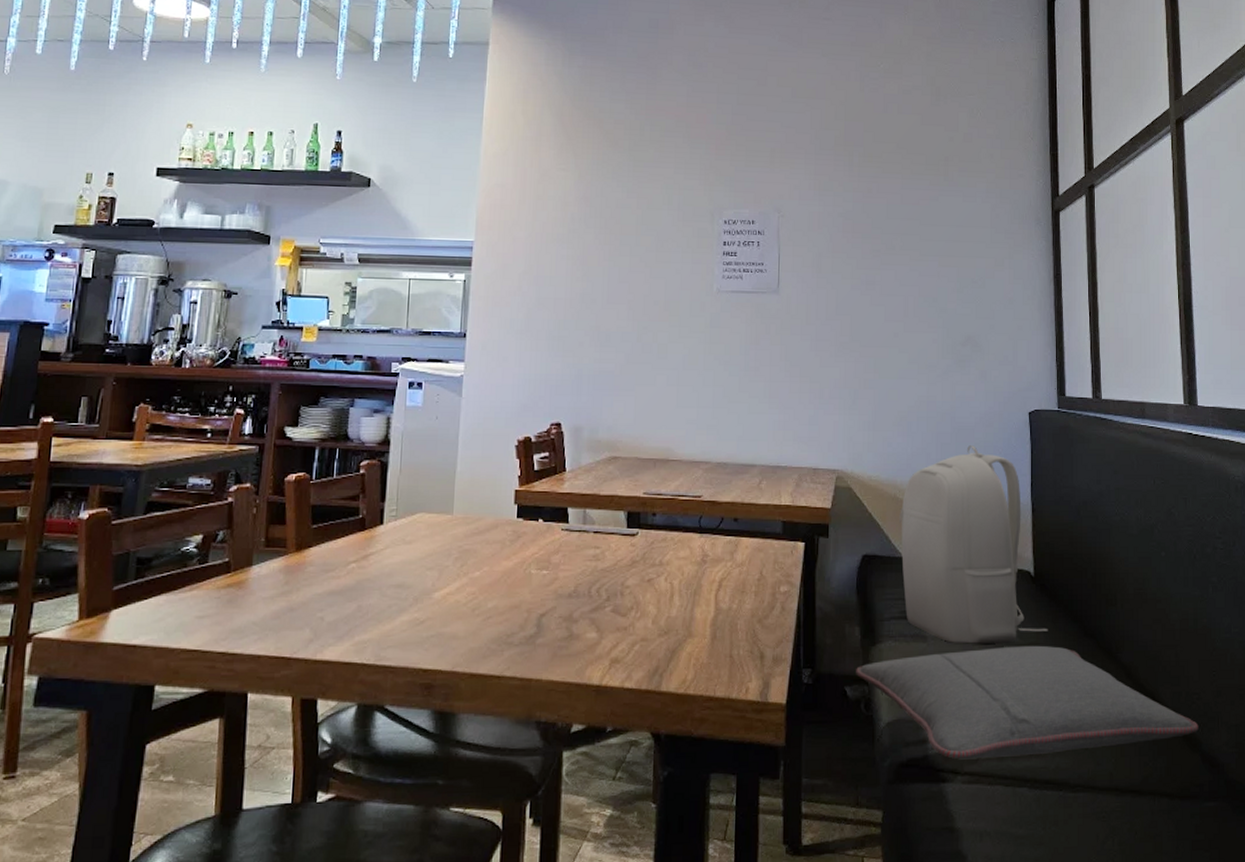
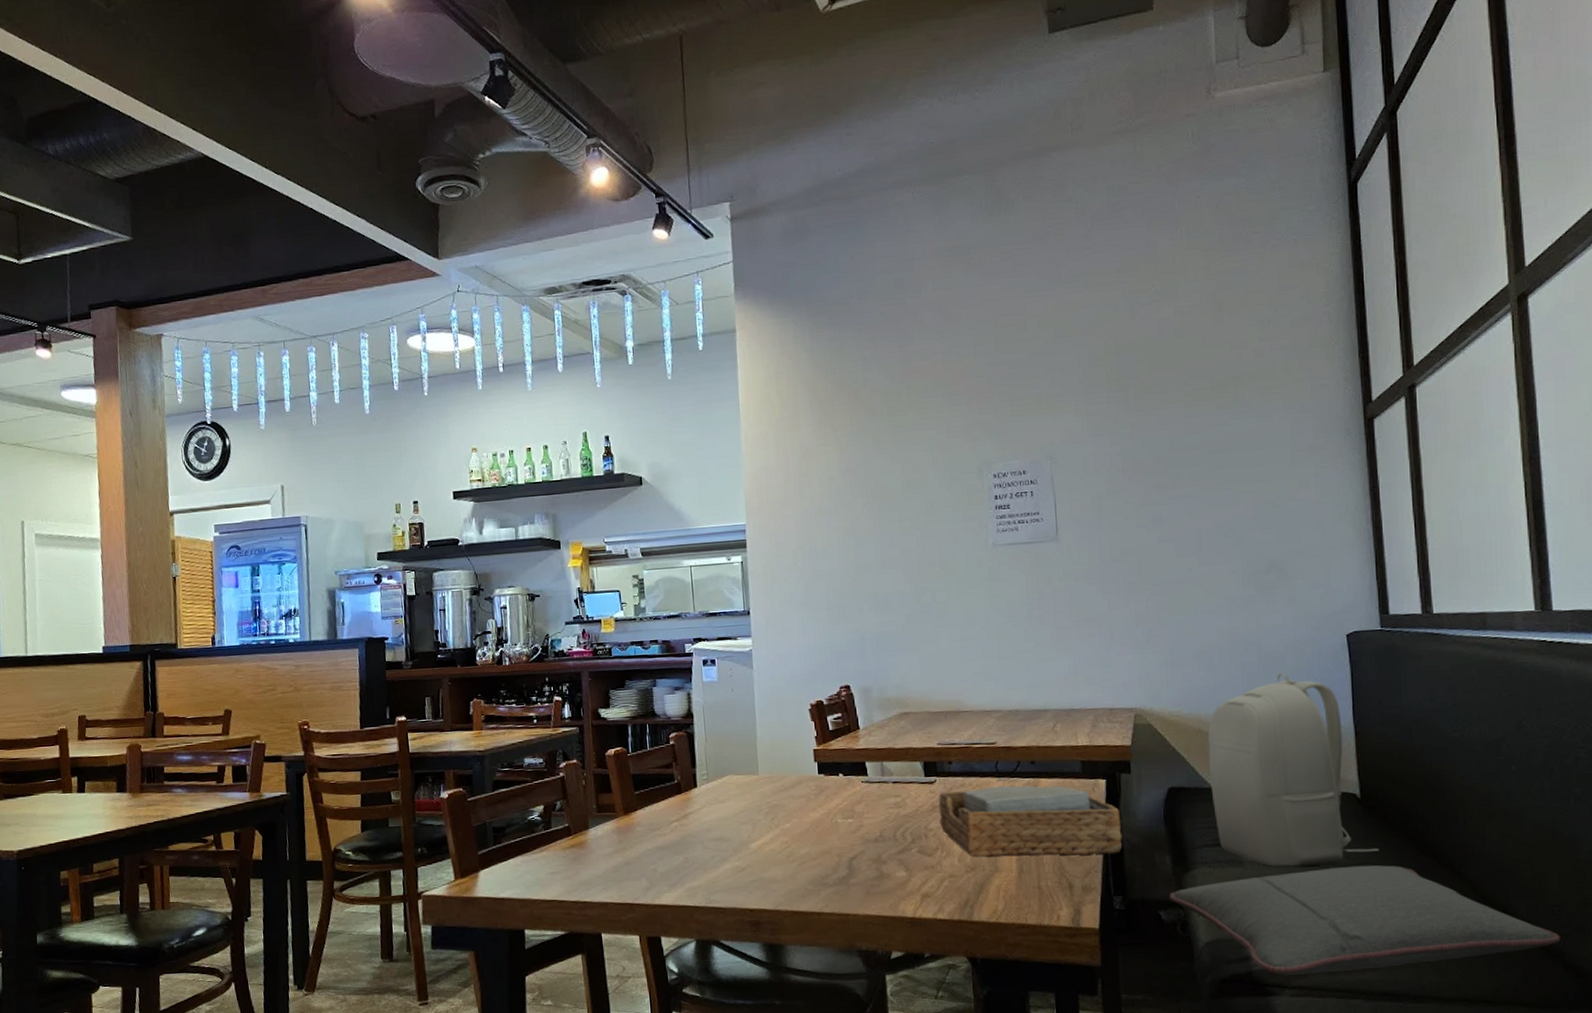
napkin holder: none [637,543,816,623] -> present [938,785,1123,857]

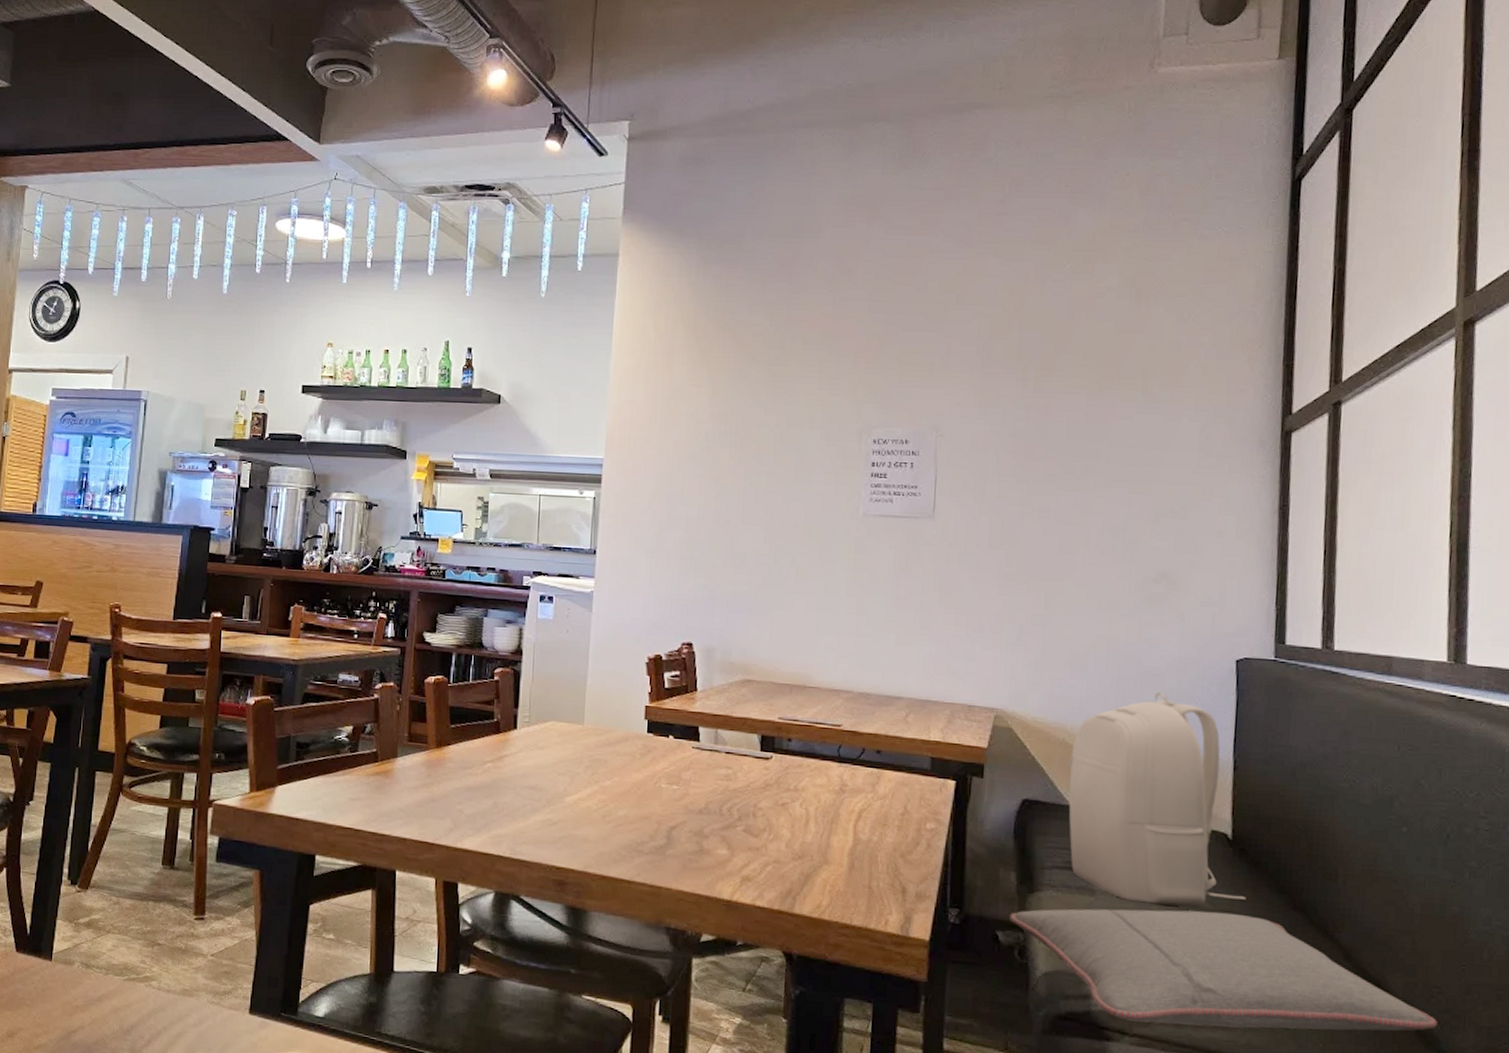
napkin holder: present [938,785,1123,857] -> none [770,771,967,863]

